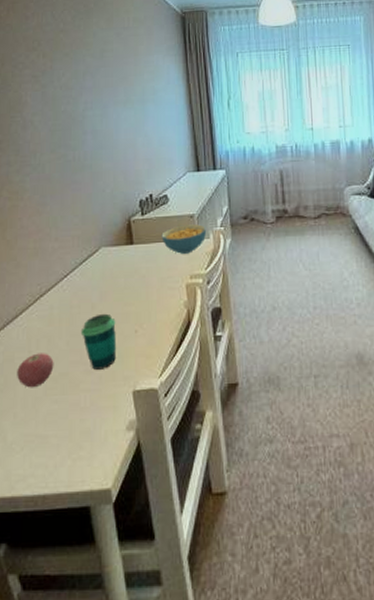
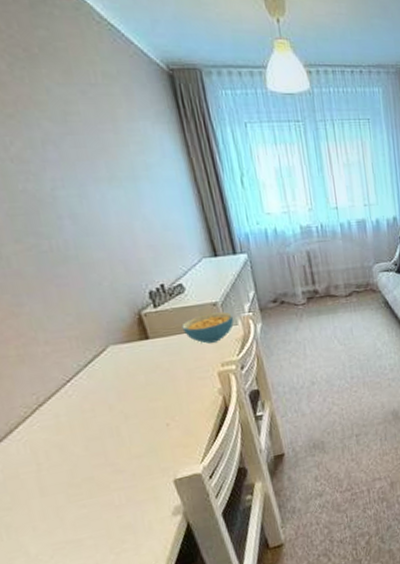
apple: present [17,353,54,388] -> none [26,462,74,500]
cup: present [80,313,116,370] -> none [100,412,149,468]

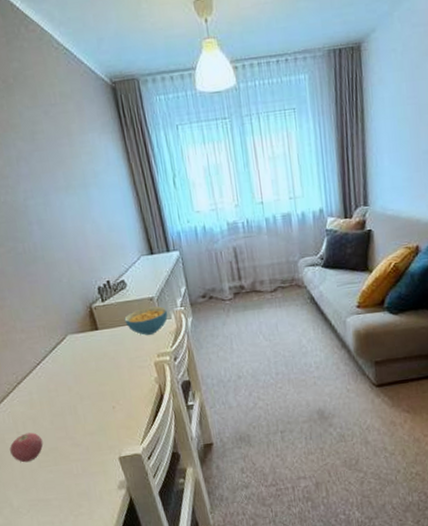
apple: none [26,462,74,500] -> present [10,432,43,463]

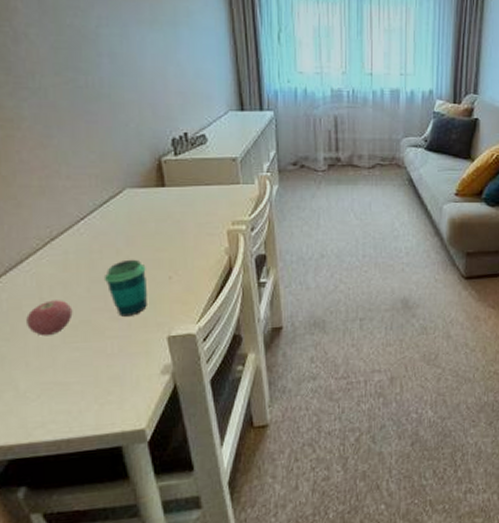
cup: none [61,394,99,443] -> present [103,259,147,316]
cereal bowl: present [124,306,168,335] -> none [198,168,251,199]

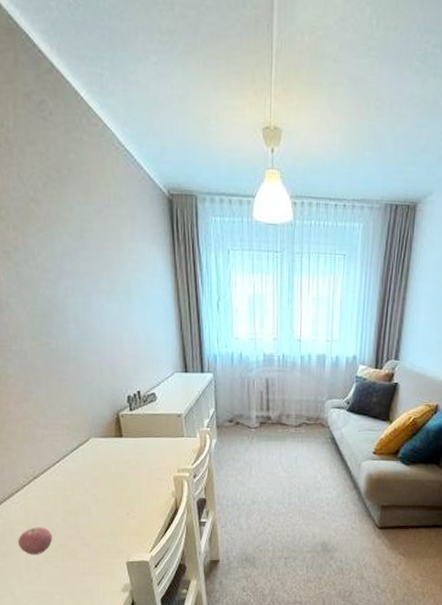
cup: present [103,259,147,316] -> none [75,497,110,543]

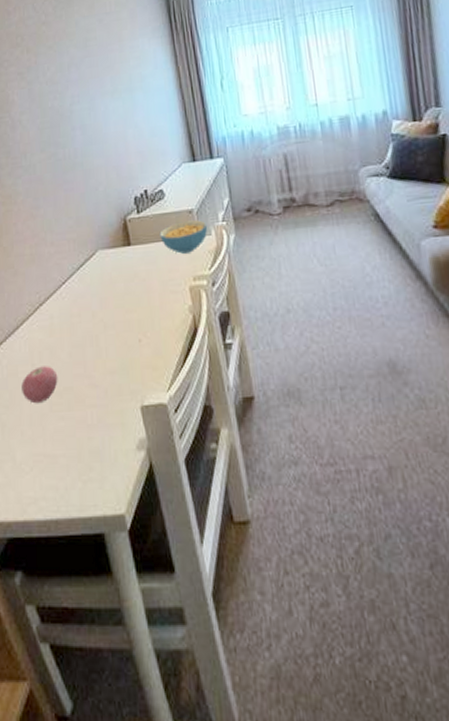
cereal bowl: none [150,423,194,450] -> present [159,220,208,254]

